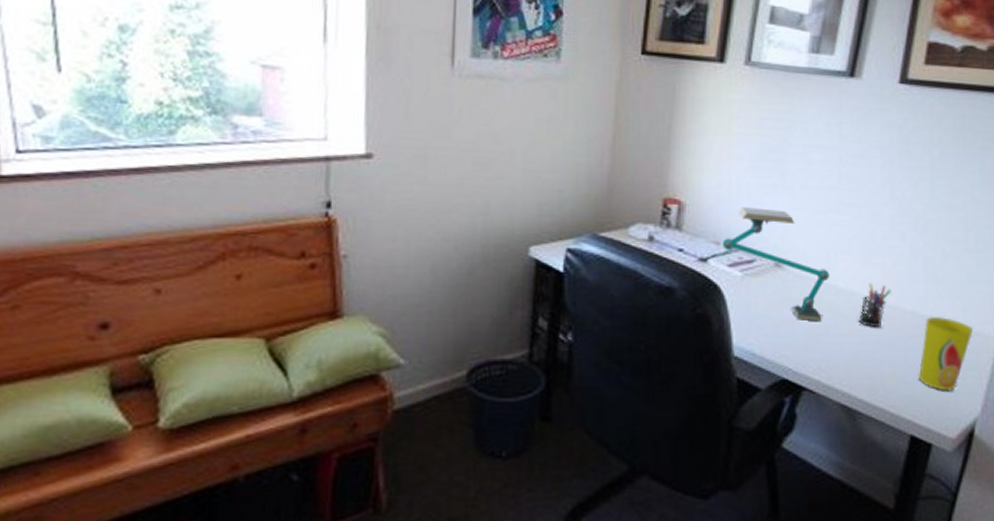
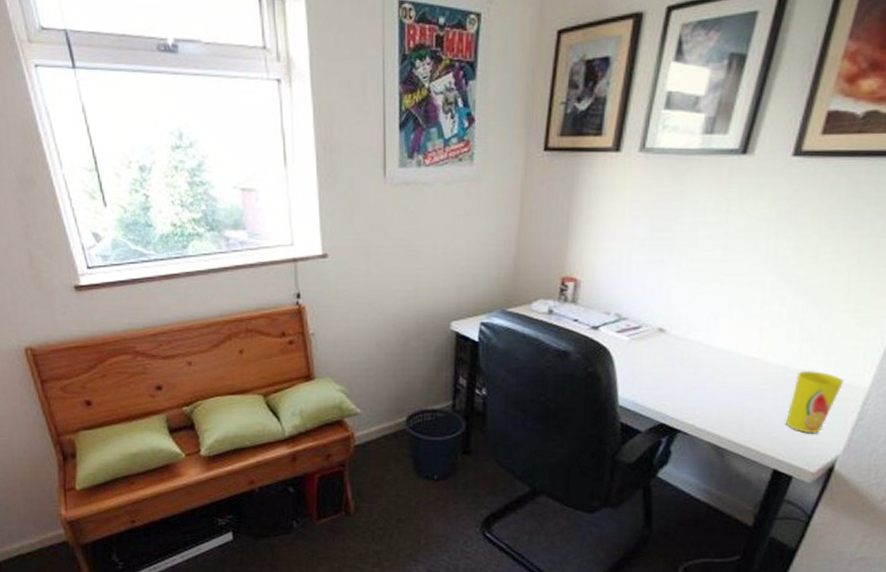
desk lamp: present [722,207,830,322] -> none [612,281,709,377]
pen holder: present [859,283,892,327] -> none [733,343,767,380]

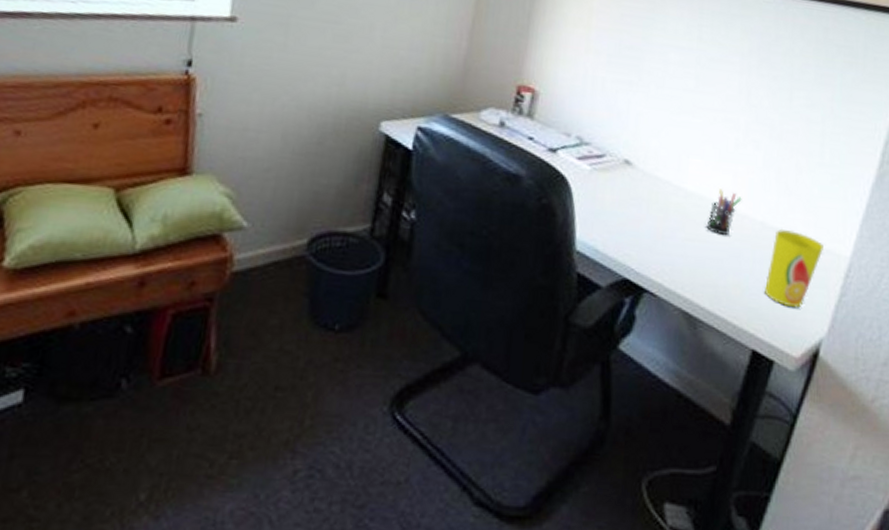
pen holder: none [733,343,767,380] -> present [706,189,742,235]

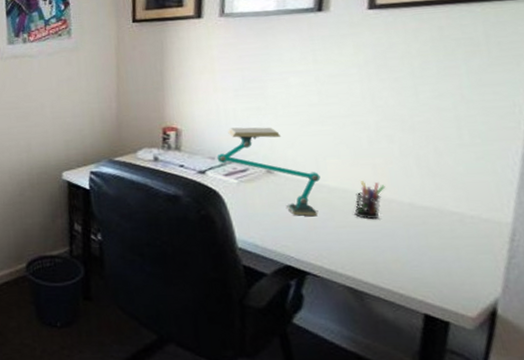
desk lamp: none [573,101,680,224] -> present [217,127,321,217]
cup: present [763,228,824,308] -> none [425,206,481,274]

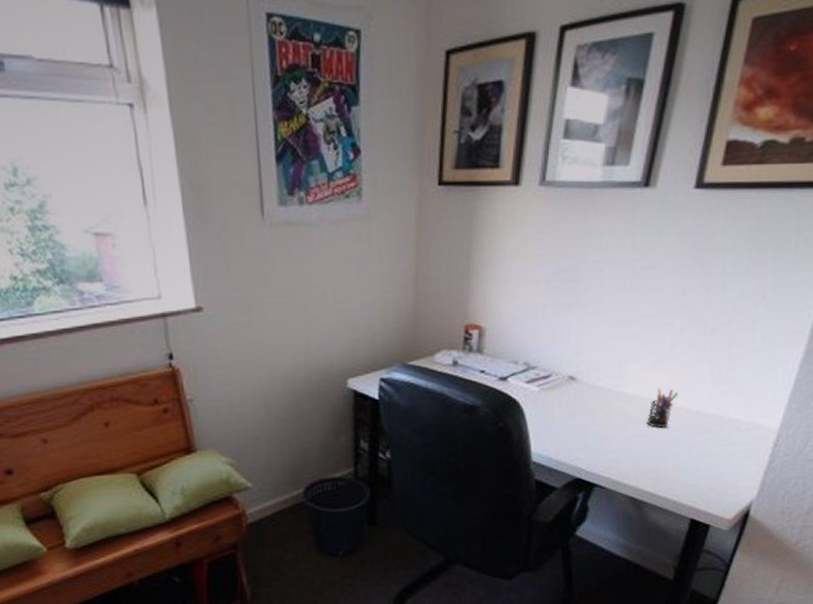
desk lamp: present [217,127,321,217] -> none [520,326,621,427]

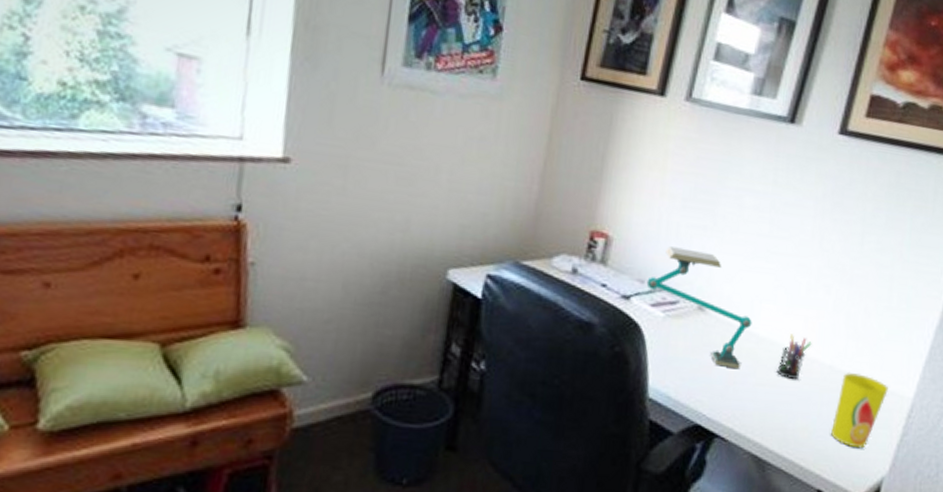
desk lamp: none [520,326,621,427] -> present [646,246,752,370]
cup: none [700,413,754,480] -> present [830,371,888,449]

